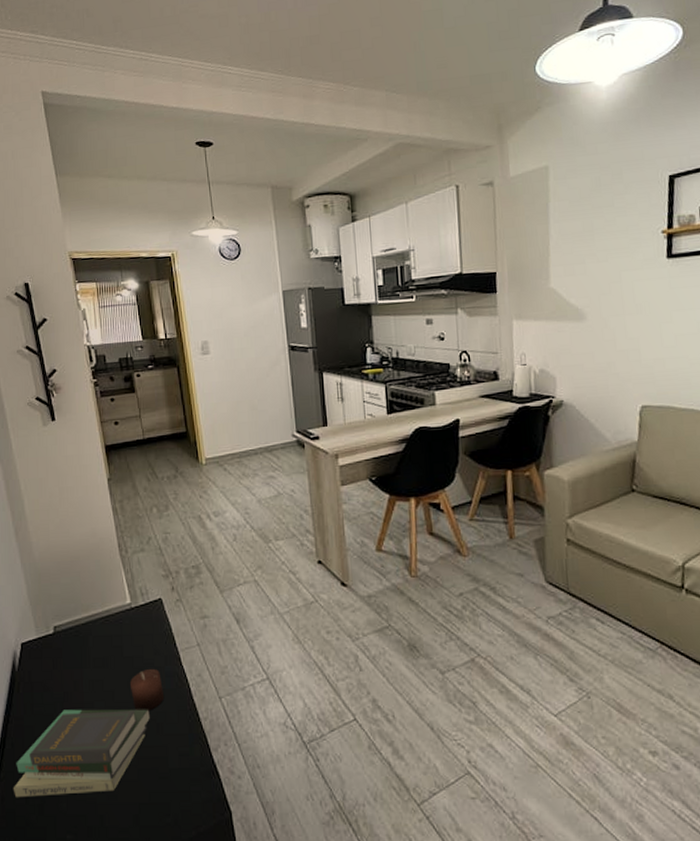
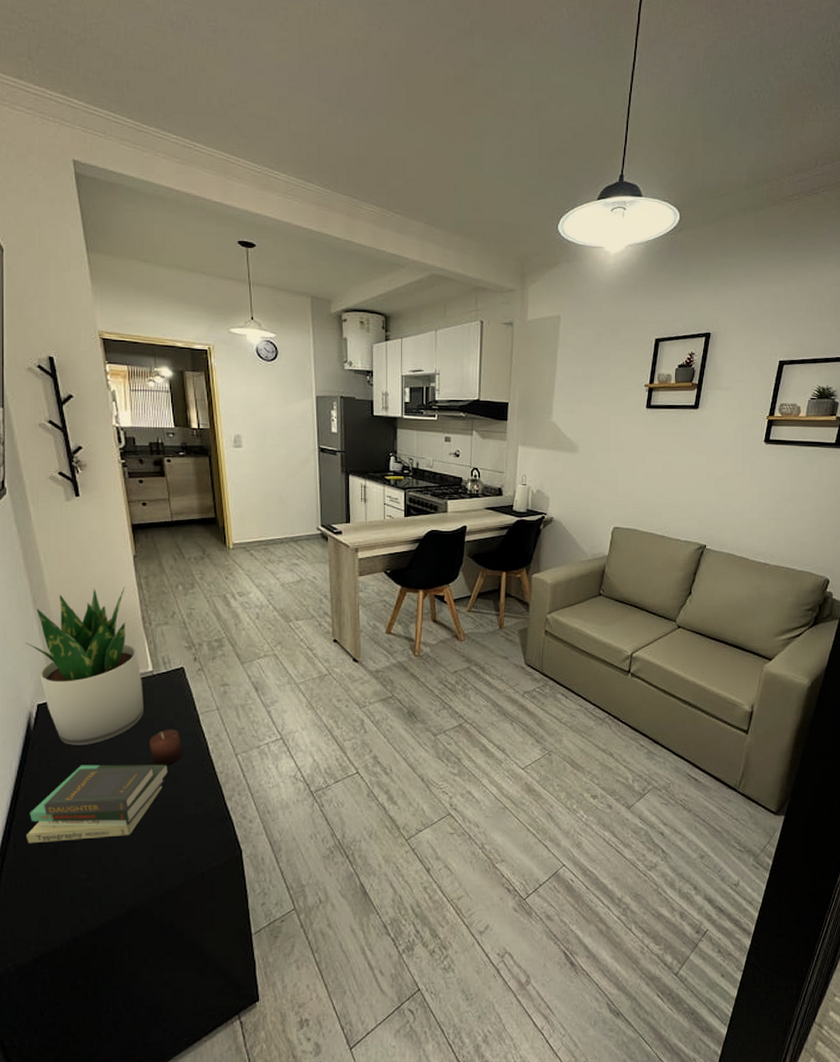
planter: none [9,512,124,688] -> present [25,587,145,745]

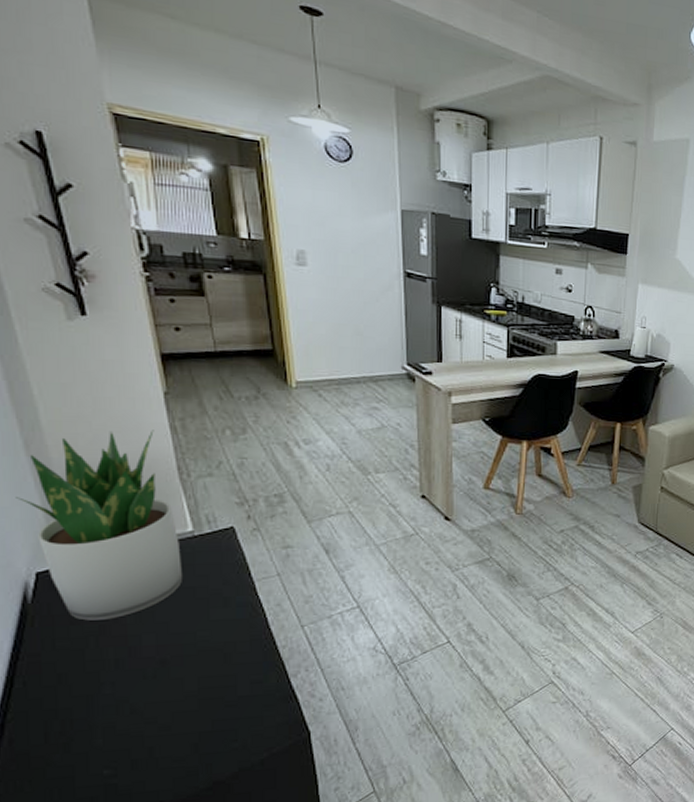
books: present [25,764,168,843] -> none [25,639,215,738]
candle: present [148,729,183,767] -> none [189,598,235,642]

